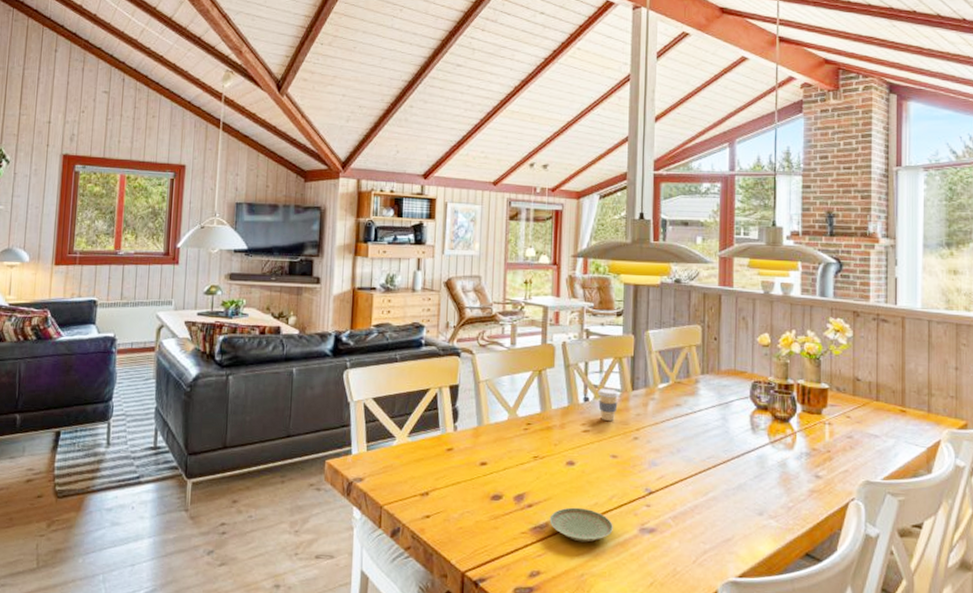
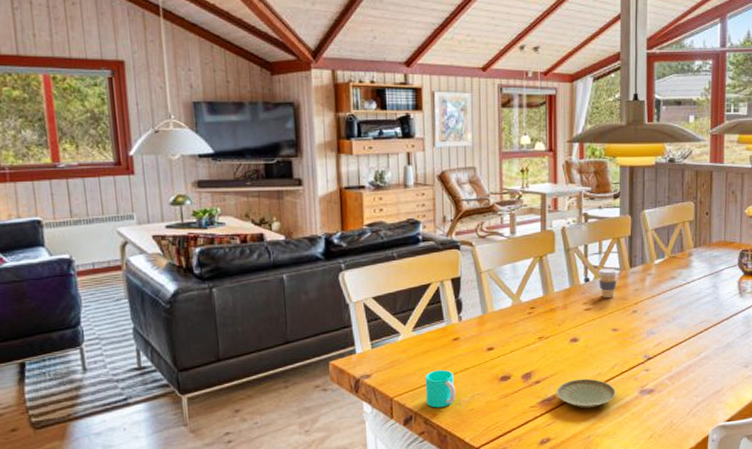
cup: none [415,481,446,522] -> present [425,370,457,408]

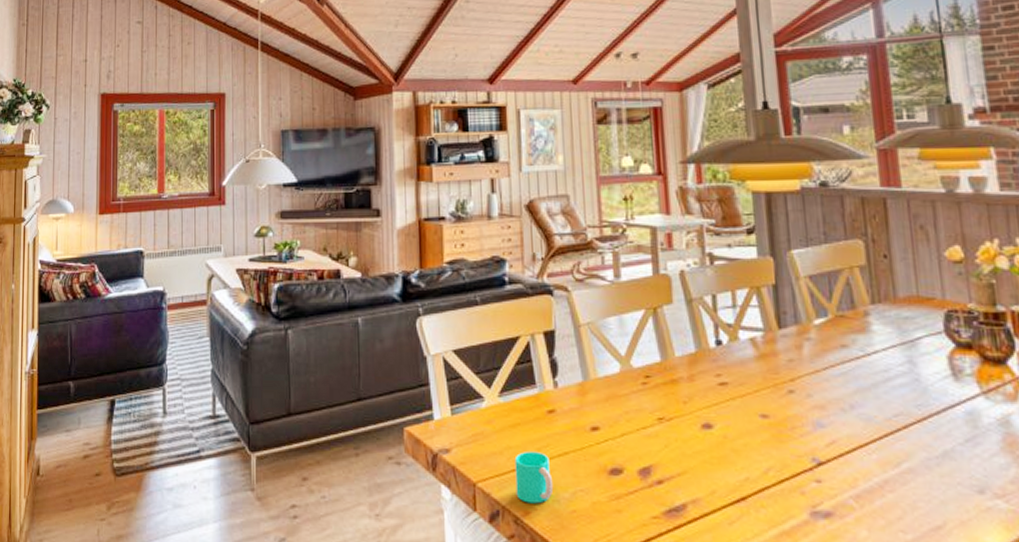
plate: present [556,378,616,409] -> none [687,483,774,531]
coffee cup: present [597,267,618,298] -> none [732,327,762,369]

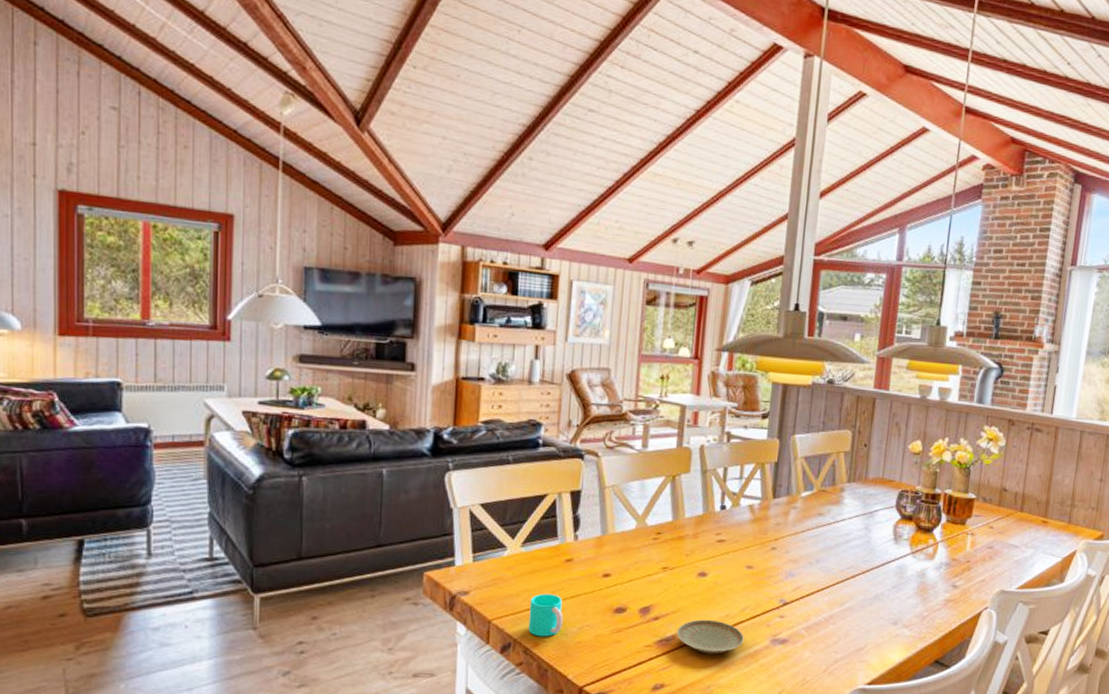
plate: none [687,483,774,531] -> present [676,619,744,654]

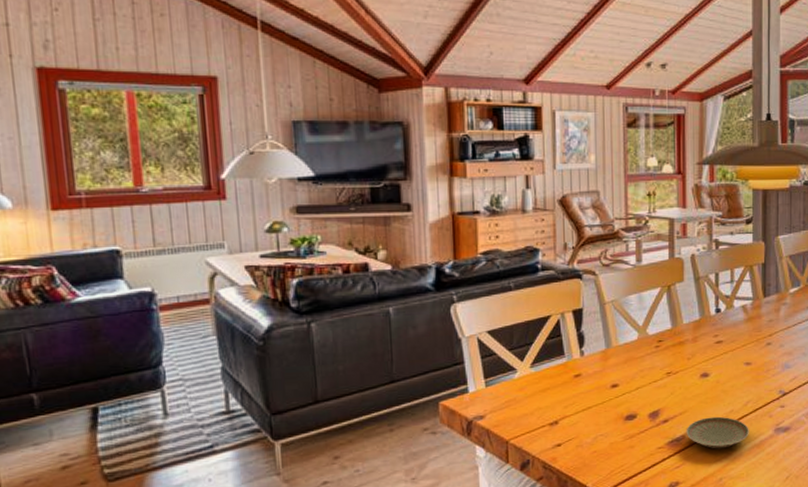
cup: present [528,594,563,637] -> none [544,409,578,451]

